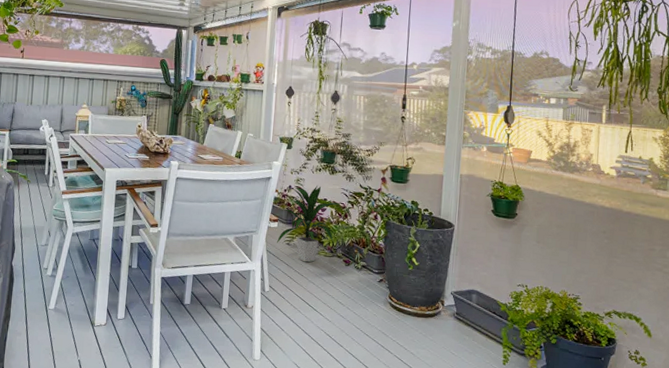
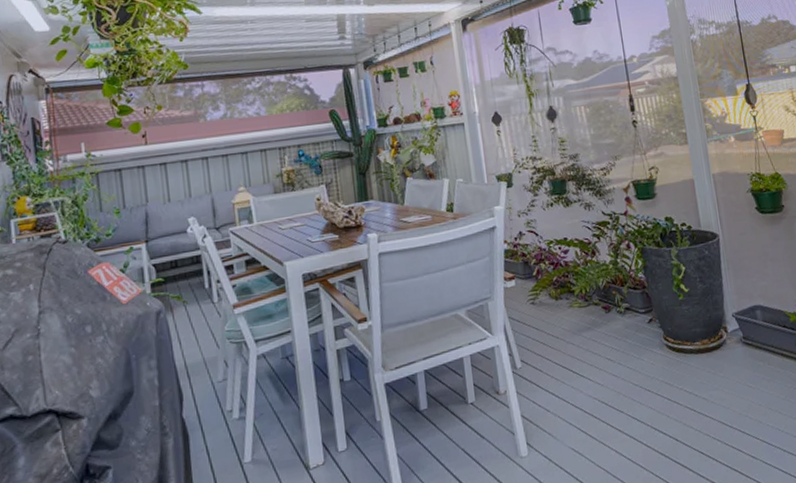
indoor plant: present [276,185,340,263] -> none [518,223,585,321]

